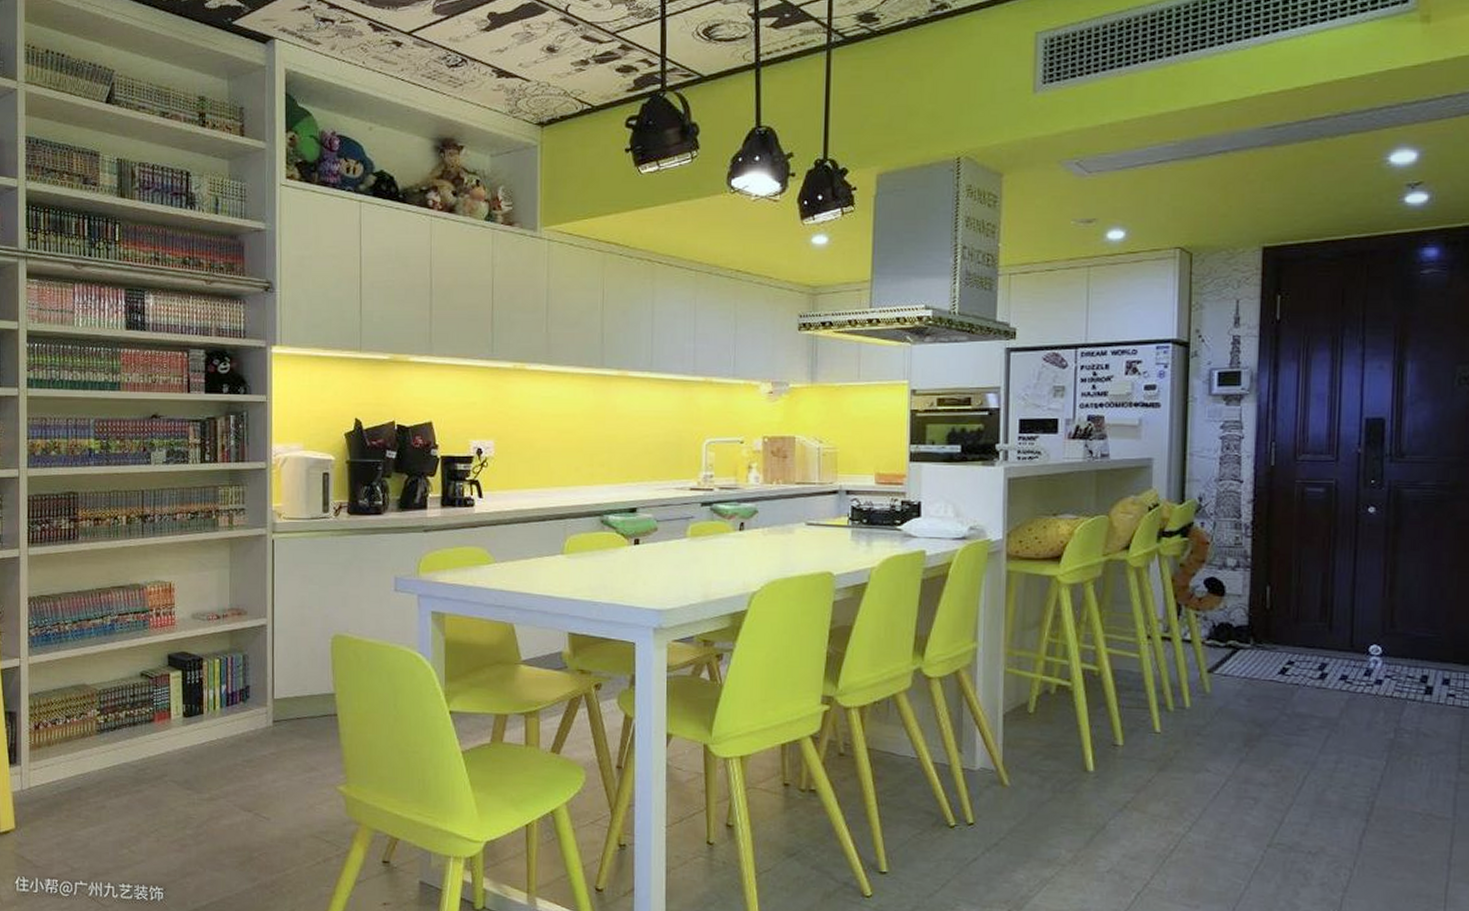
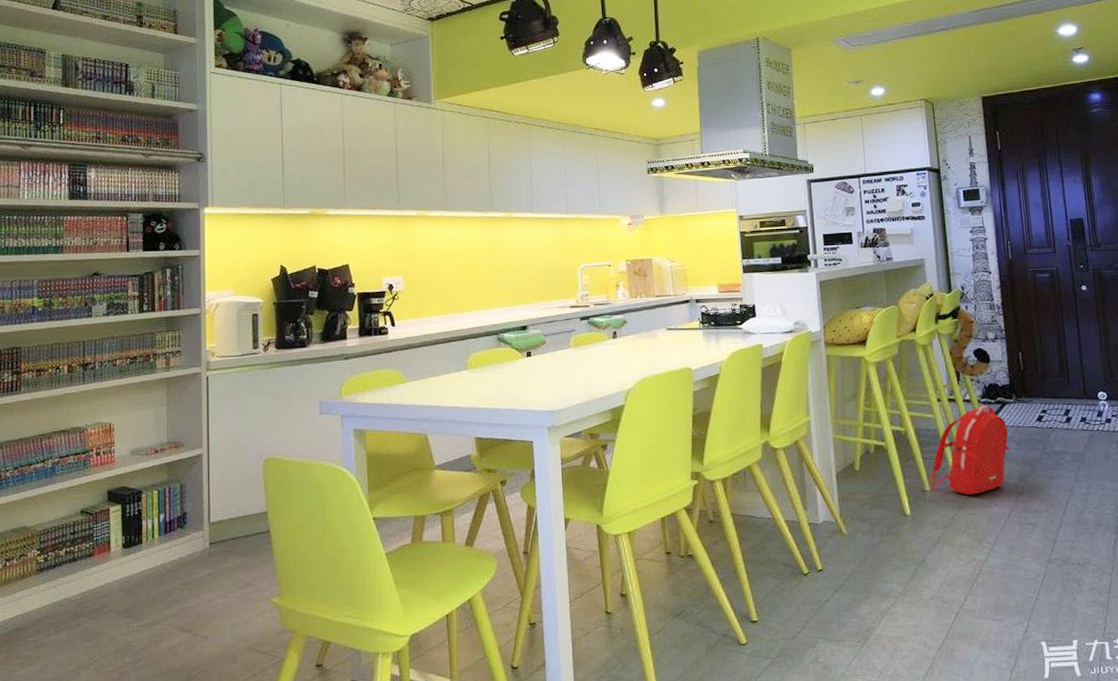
backpack: none [1125,648,1238,756] -> present [930,405,1010,495]

